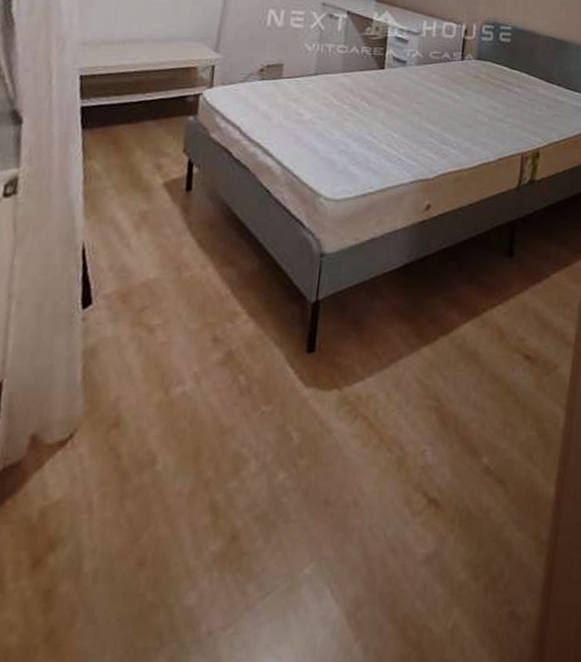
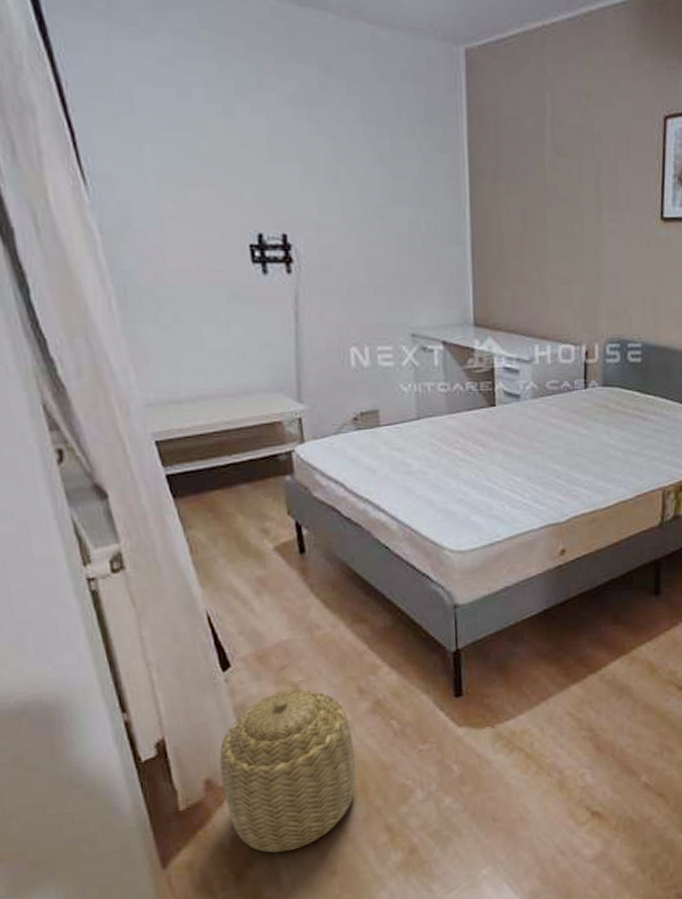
basket: none [45,333,197,533] -> present [219,688,356,853]

